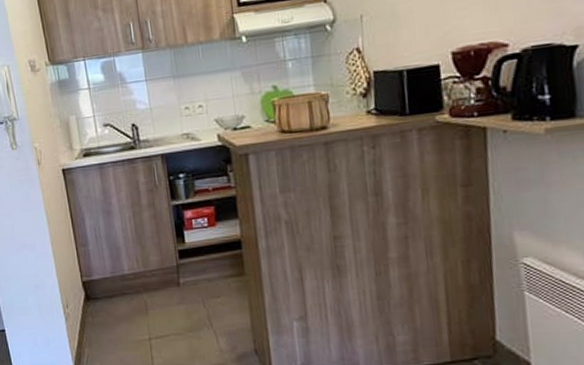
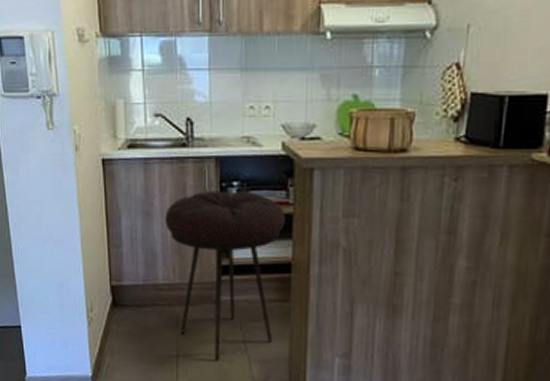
stool: none [123,181,234,339] -> present [165,190,286,361]

